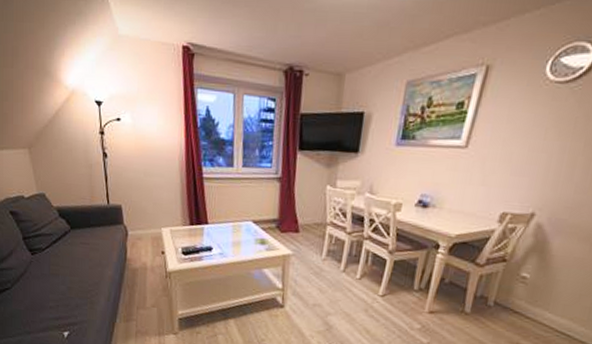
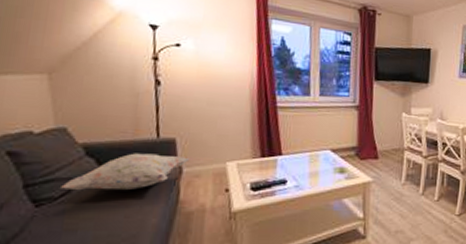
decorative pillow: none [46,216,133,247] -> present [61,153,190,191]

